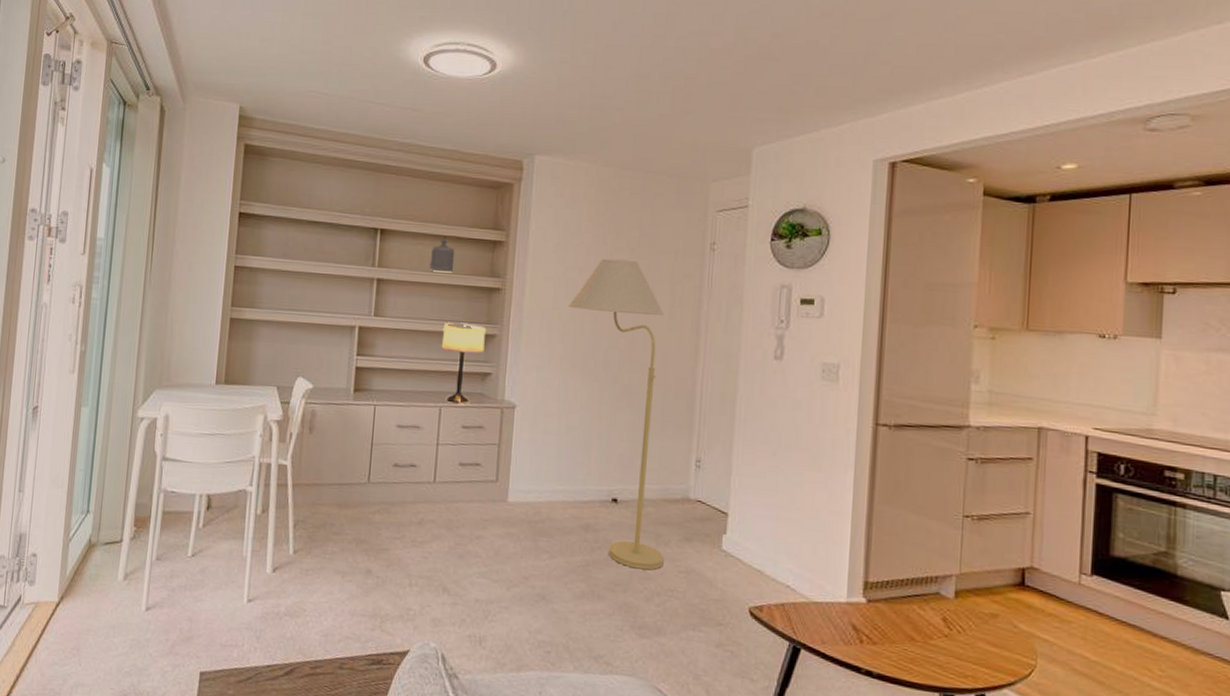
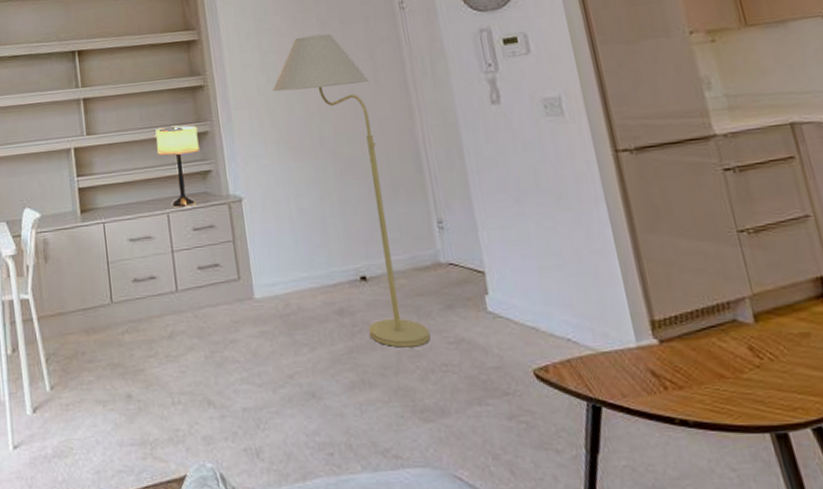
decorative jar: present [430,237,455,272] -> none [129,46,154,81]

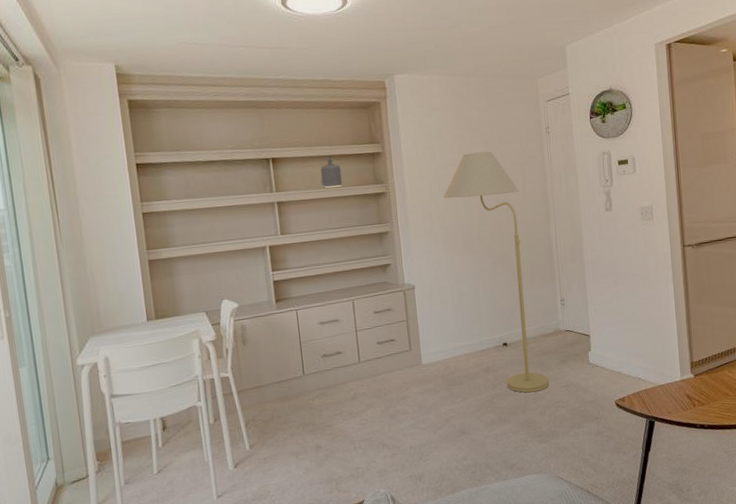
decorative jar: none [129,46,154,81] -> present [320,156,343,187]
table lamp: present [155,125,200,207] -> none [343,226,381,295]

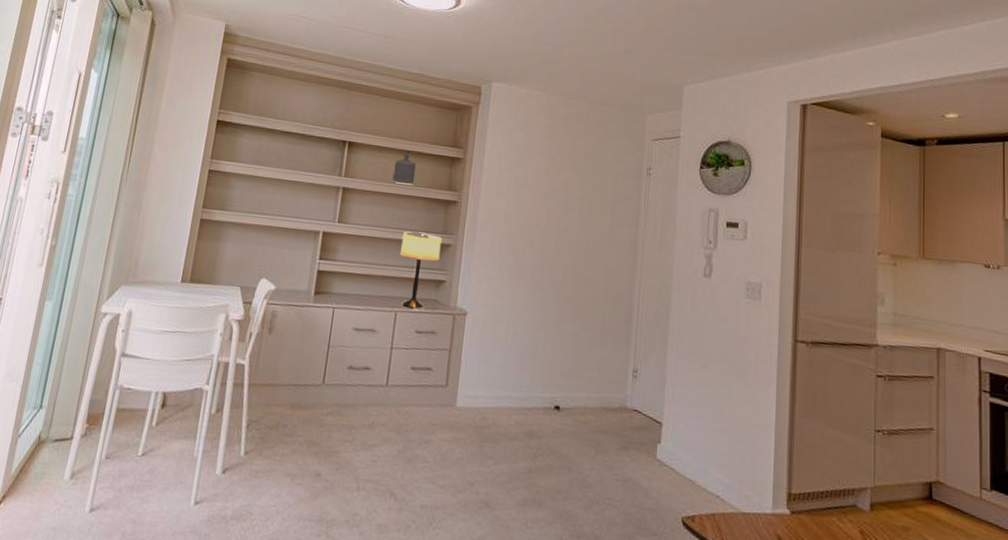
table lamp: none [343,226,381,295] -> present [399,231,442,310]
floor lamp: present [443,151,549,393] -> none [518,178,605,478]

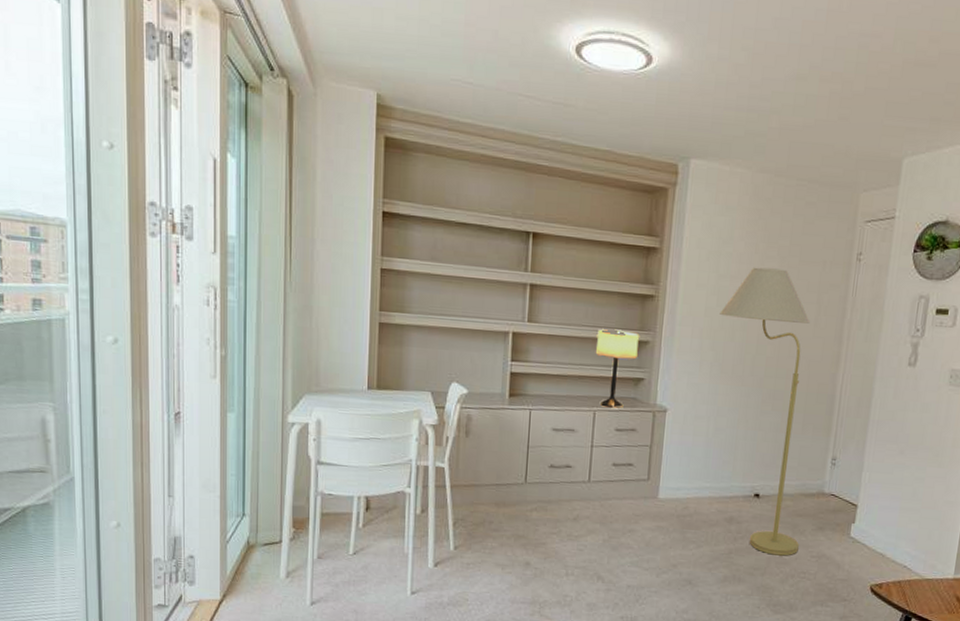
decorative jar: present [393,151,417,184] -> none [584,242,609,278]
floor lamp: none [518,178,605,478] -> present [719,267,810,556]

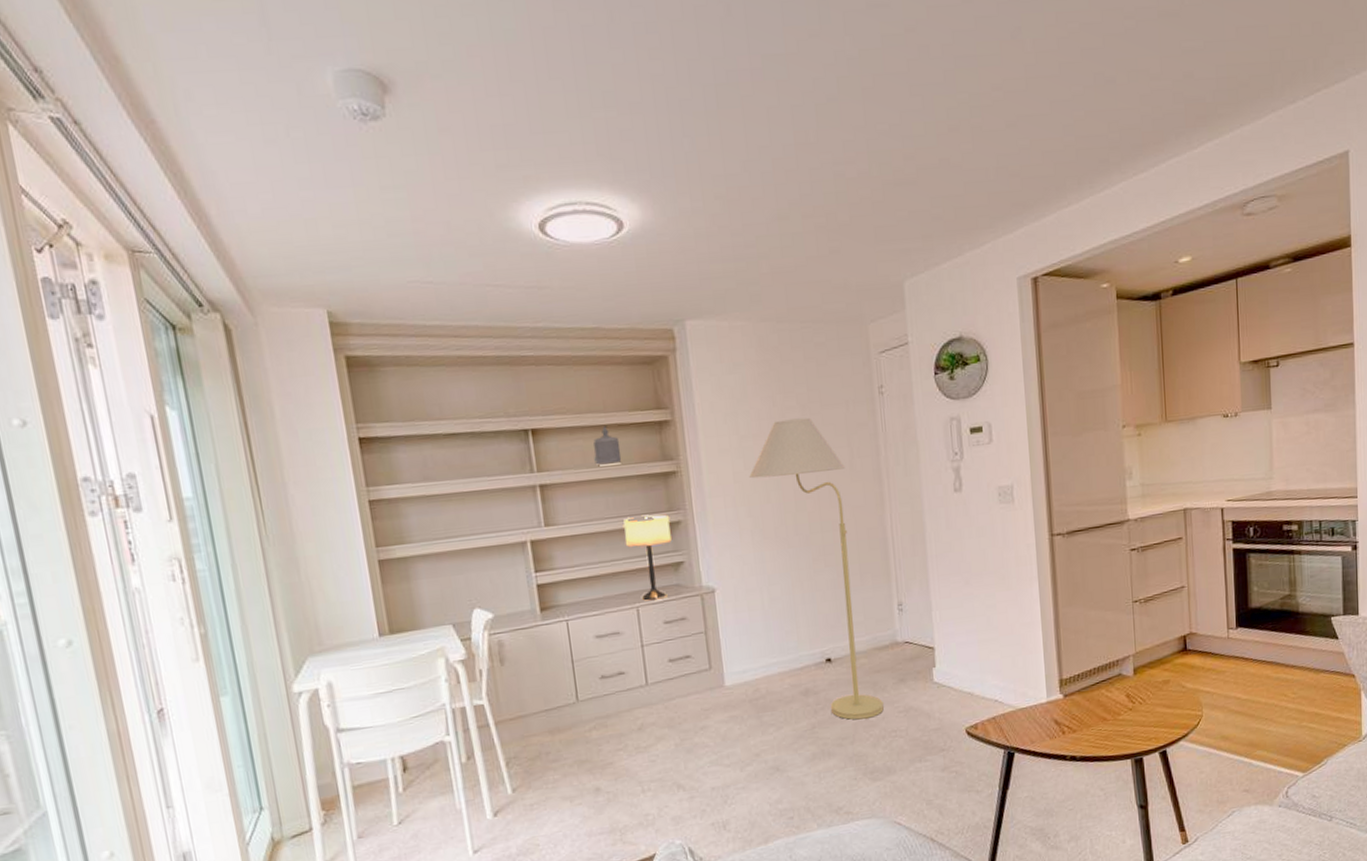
decorative jar: none [584,242,609,278] -> present [593,426,622,465]

